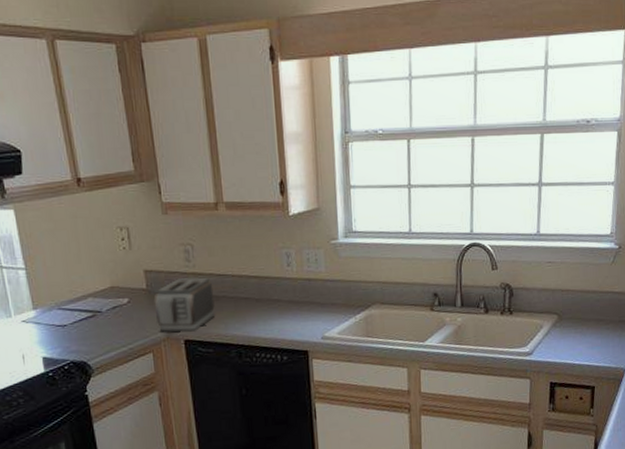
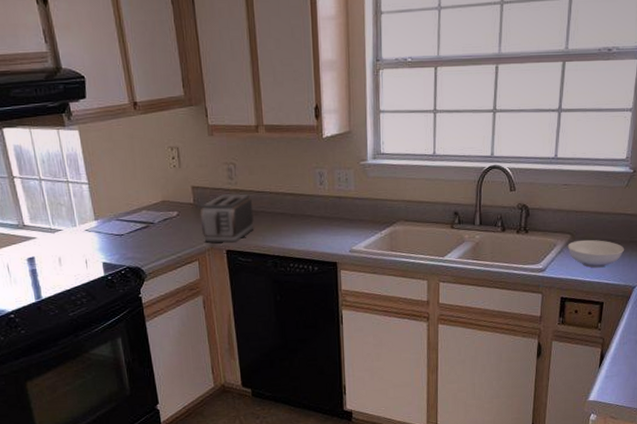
bowl: none [554,320,614,350] -> present [567,239,625,268]

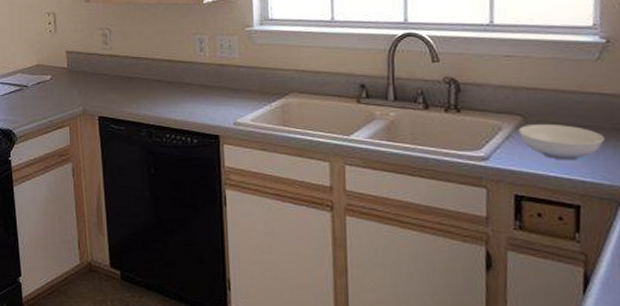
toaster: present [200,194,254,244] -> none [73,59,128,109]

